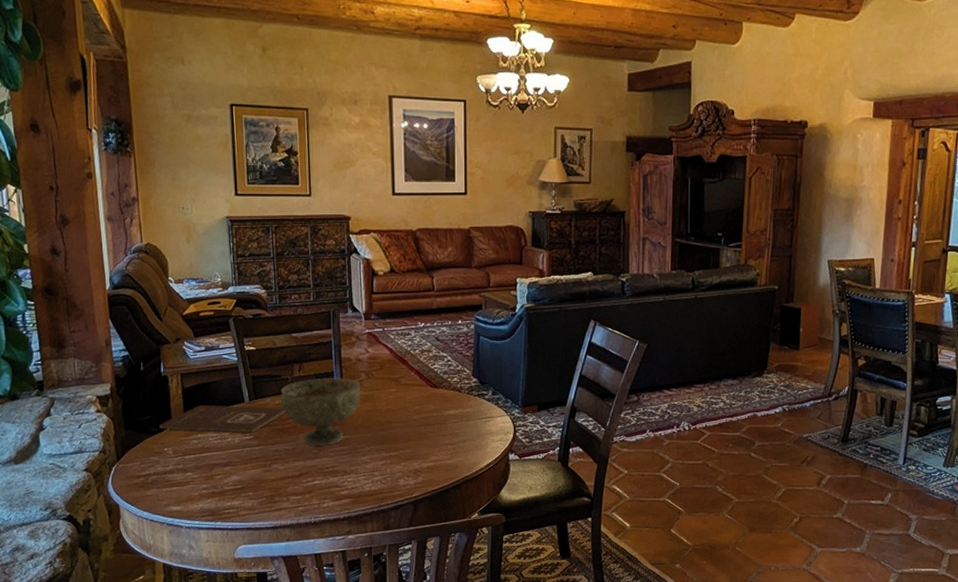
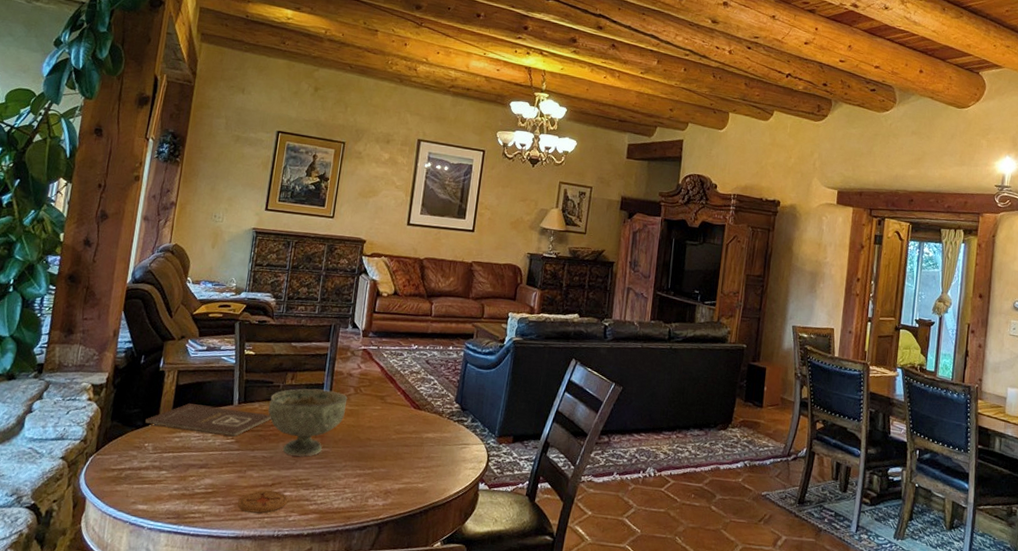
coaster: none [269,480,319,503] -> present [238,490,288,513]

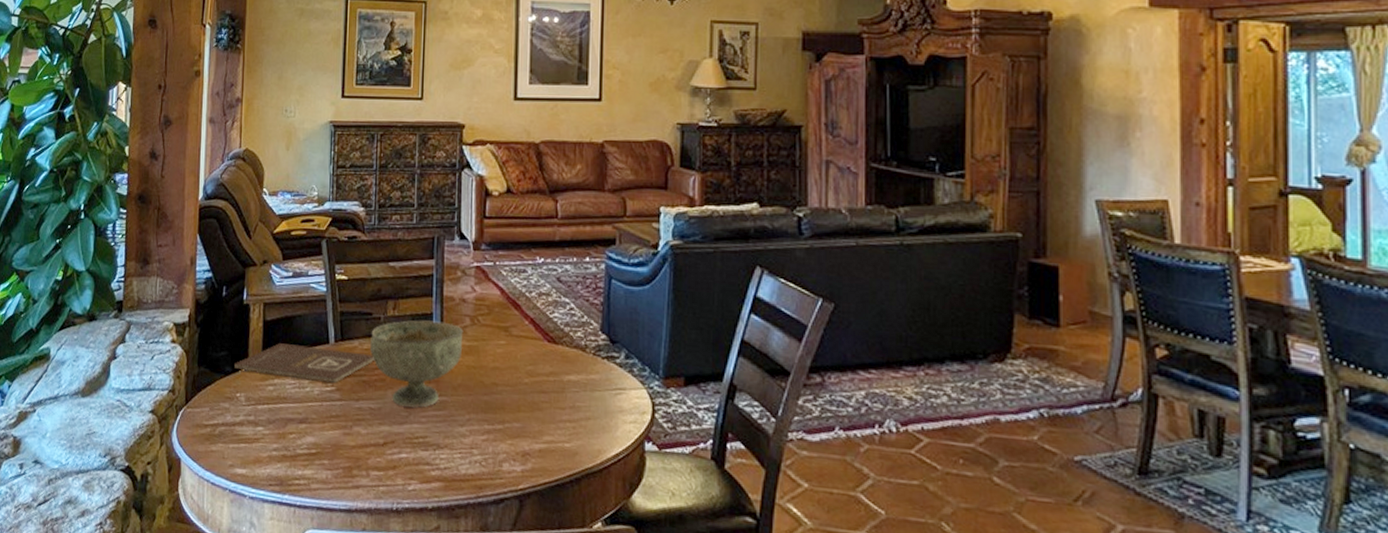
coaster: present [238,490,288,513] -> none [347,450,405,480]

